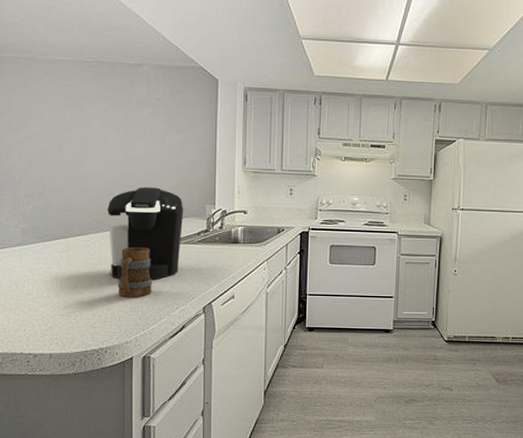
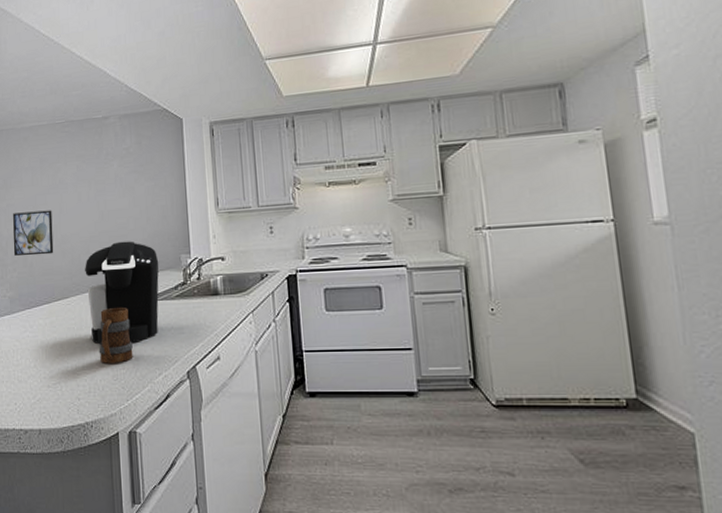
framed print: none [28,146,74,191] -> present [13,210,54,256]

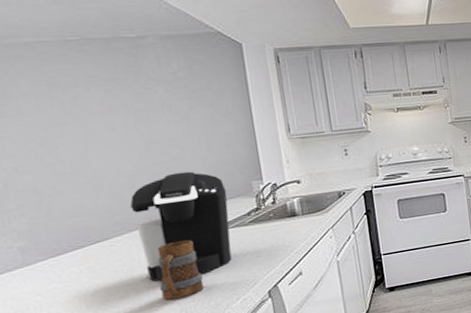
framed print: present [13,210,54,256] -> none [10,142,83,199]

